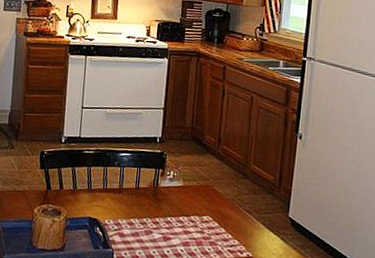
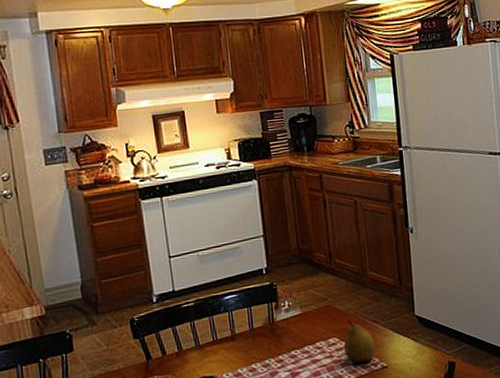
fruit: none [214,203,245,247] -> present [343,319,376,363]

